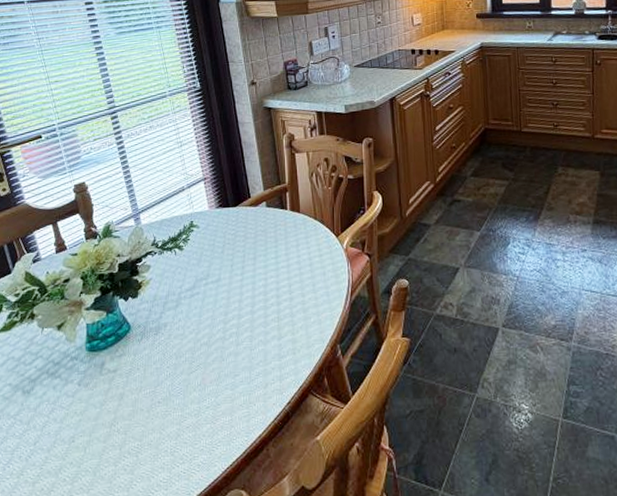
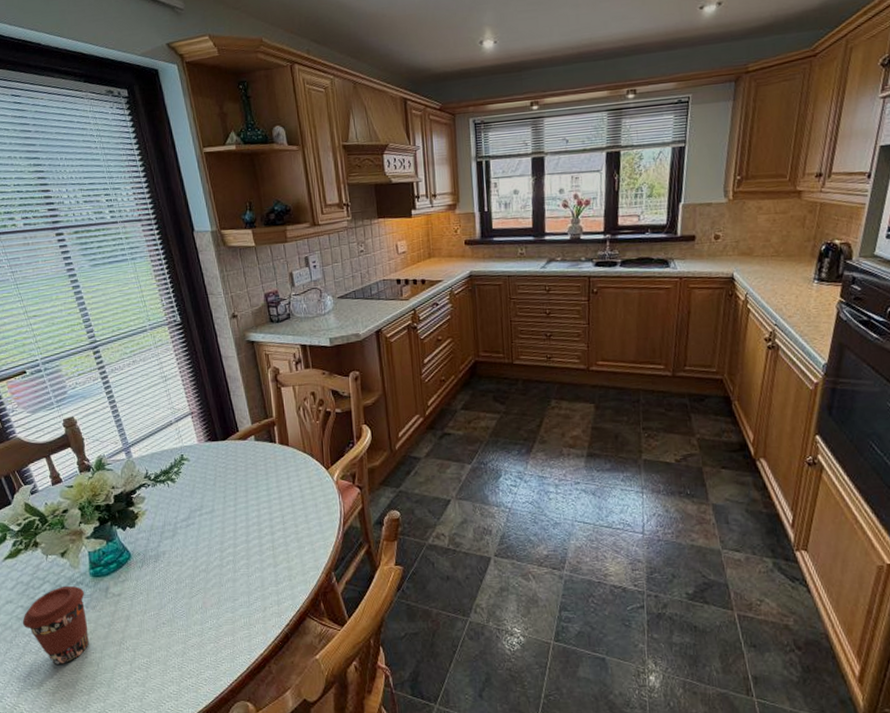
coffee cup: none [8,361,78,451] -> present [22,585,89,666]

